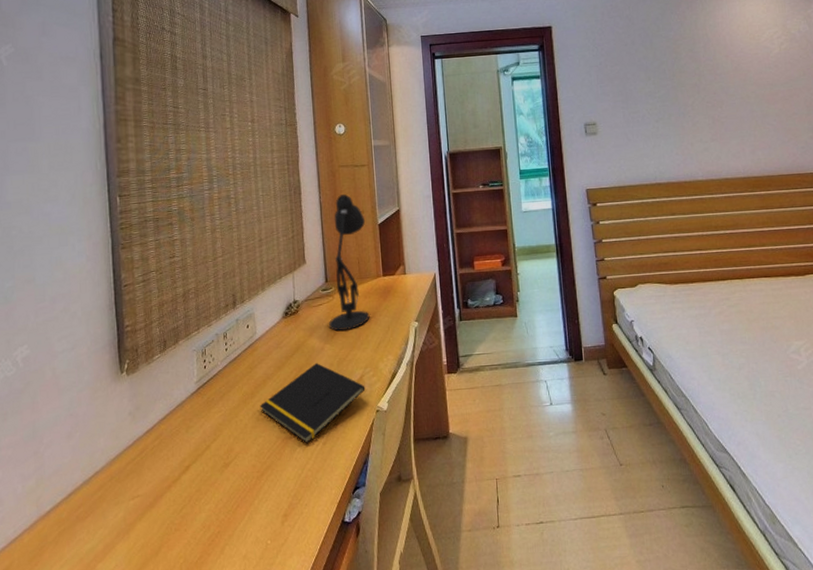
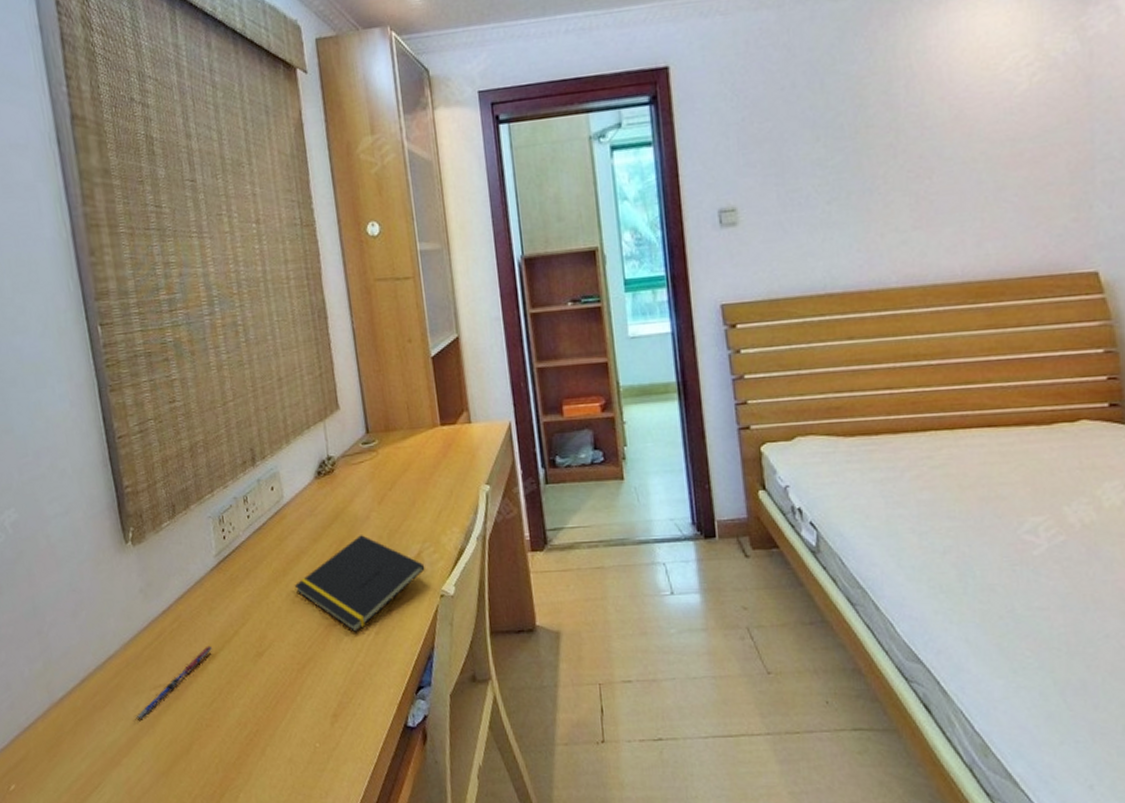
pen: none [114,459,187,527] -> present [136,645,213,719]
desk lamp: present [329,194,370,331] -> none [372,318,426,495]

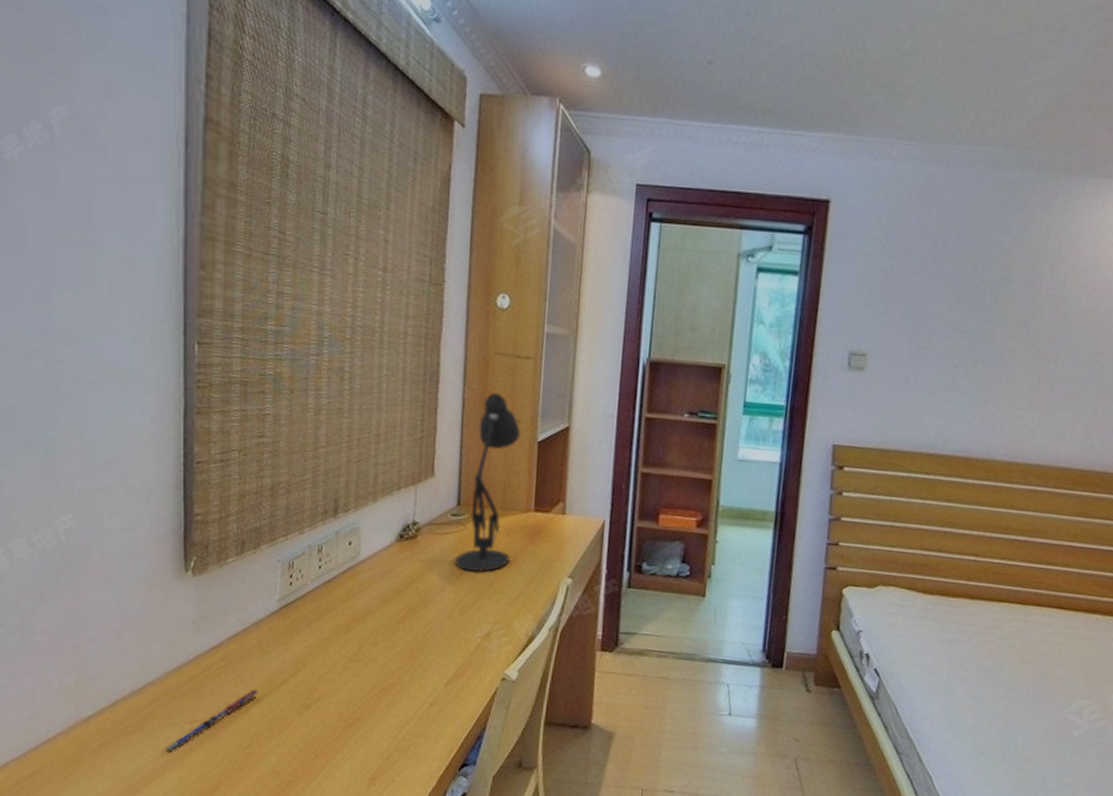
notepad: present [294,535,425,633] -> none [355,605,492,701]
desk lamp: none [372,318,426,495] -> present [455,393,521,572]

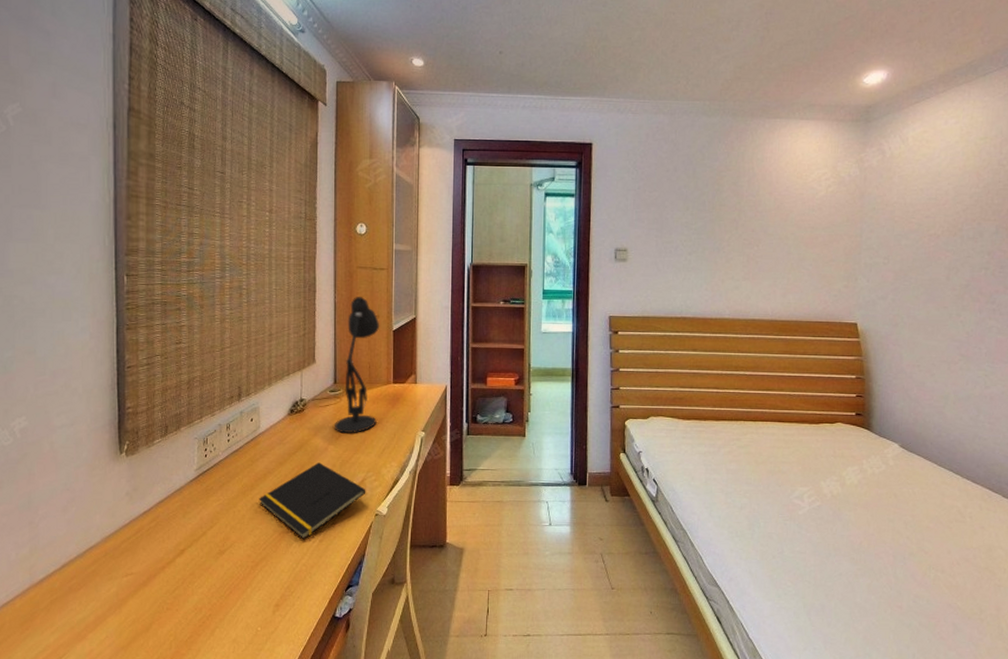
pen: present [165,689,259,751] -> none [106,543,182,601]
notepad: none [355,605,492,701] -> present [258,462,366,540]

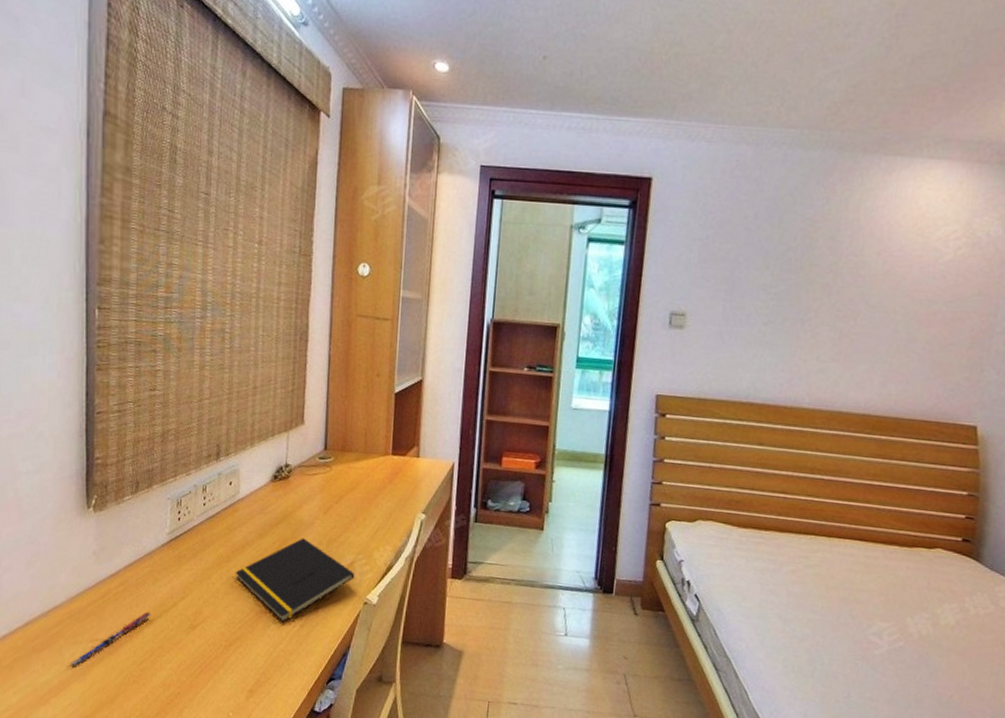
pen: none [106,543,182,601] -> present [70,612,151,666]
desk lamp: present [335,297,380,433] -> none [323,350,380,509]

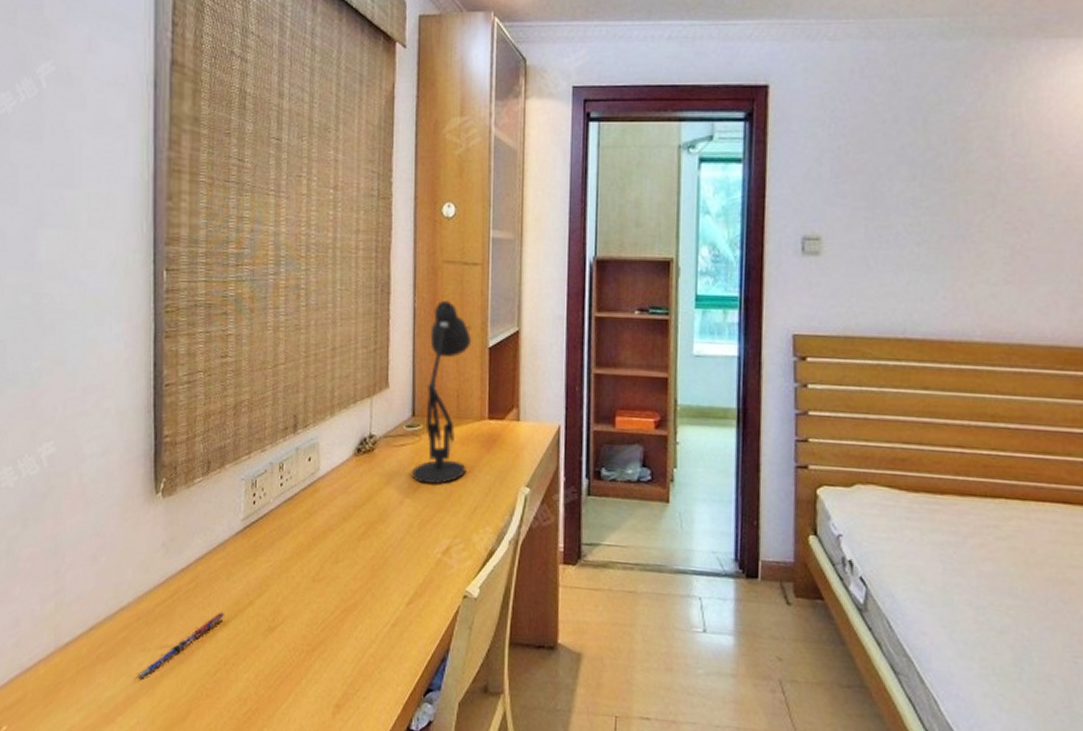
notepad: present [235,538,355,623] -> none [317,520,452,622]
desk lamp: none [323,350,380,509] -> present [412,301,472,484]

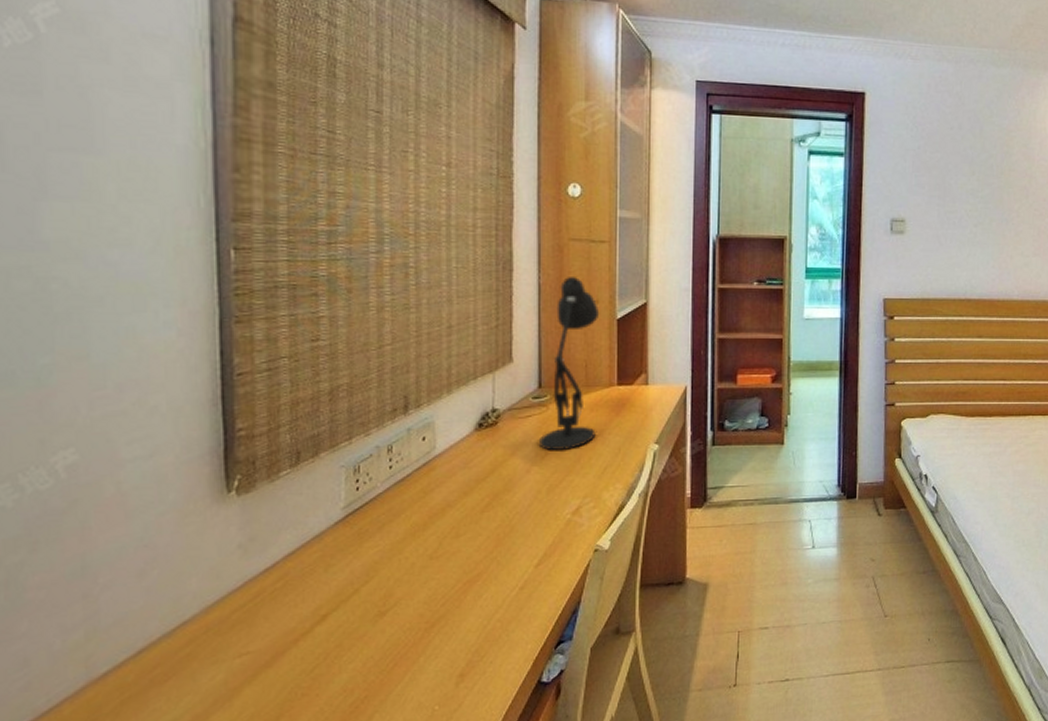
pen: present [138,612,225,678] -> none [209,606,324,692]

